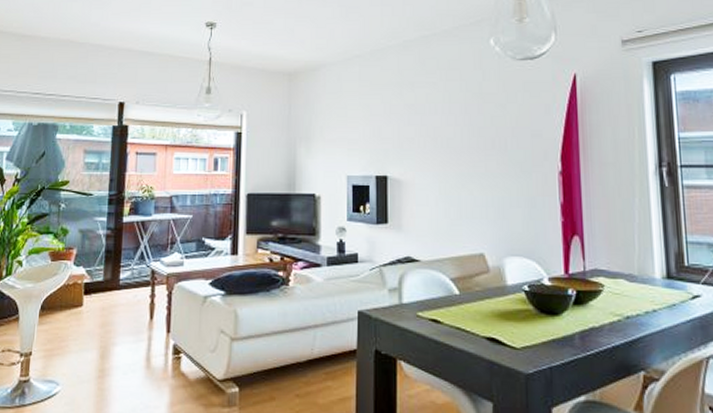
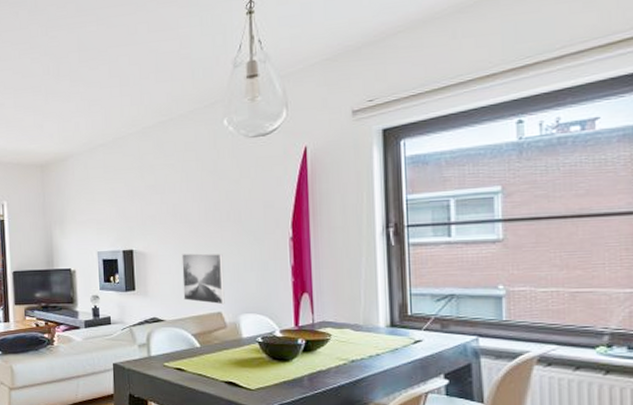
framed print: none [441,184,488,245] -> present [181,253,225,305]

